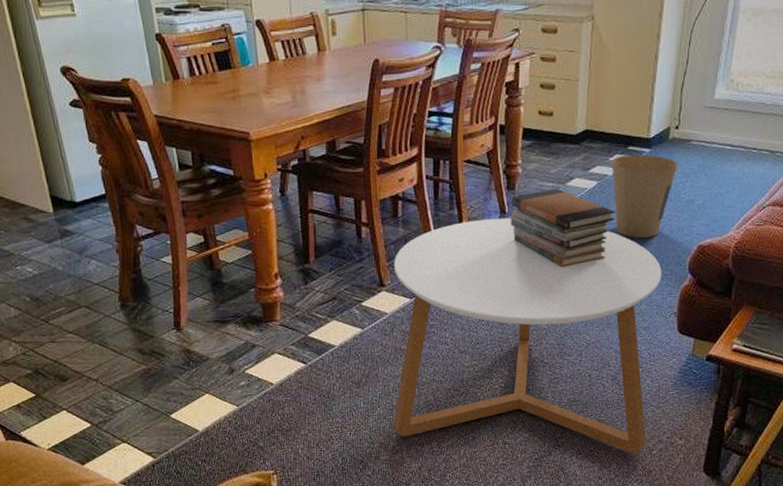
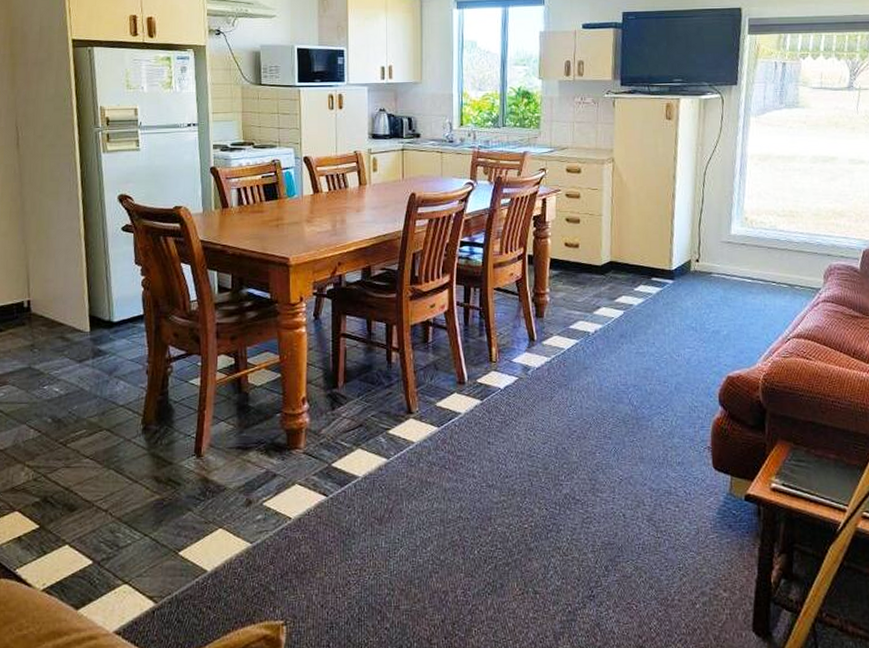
coffee table: present [393,218,662,454] -> none [416,345,693,608]
book stack: present [510,188,615,268] -> none [539,316,643,398]
trash can: present [611,154,678,239] -> none [636,286,701,369]

